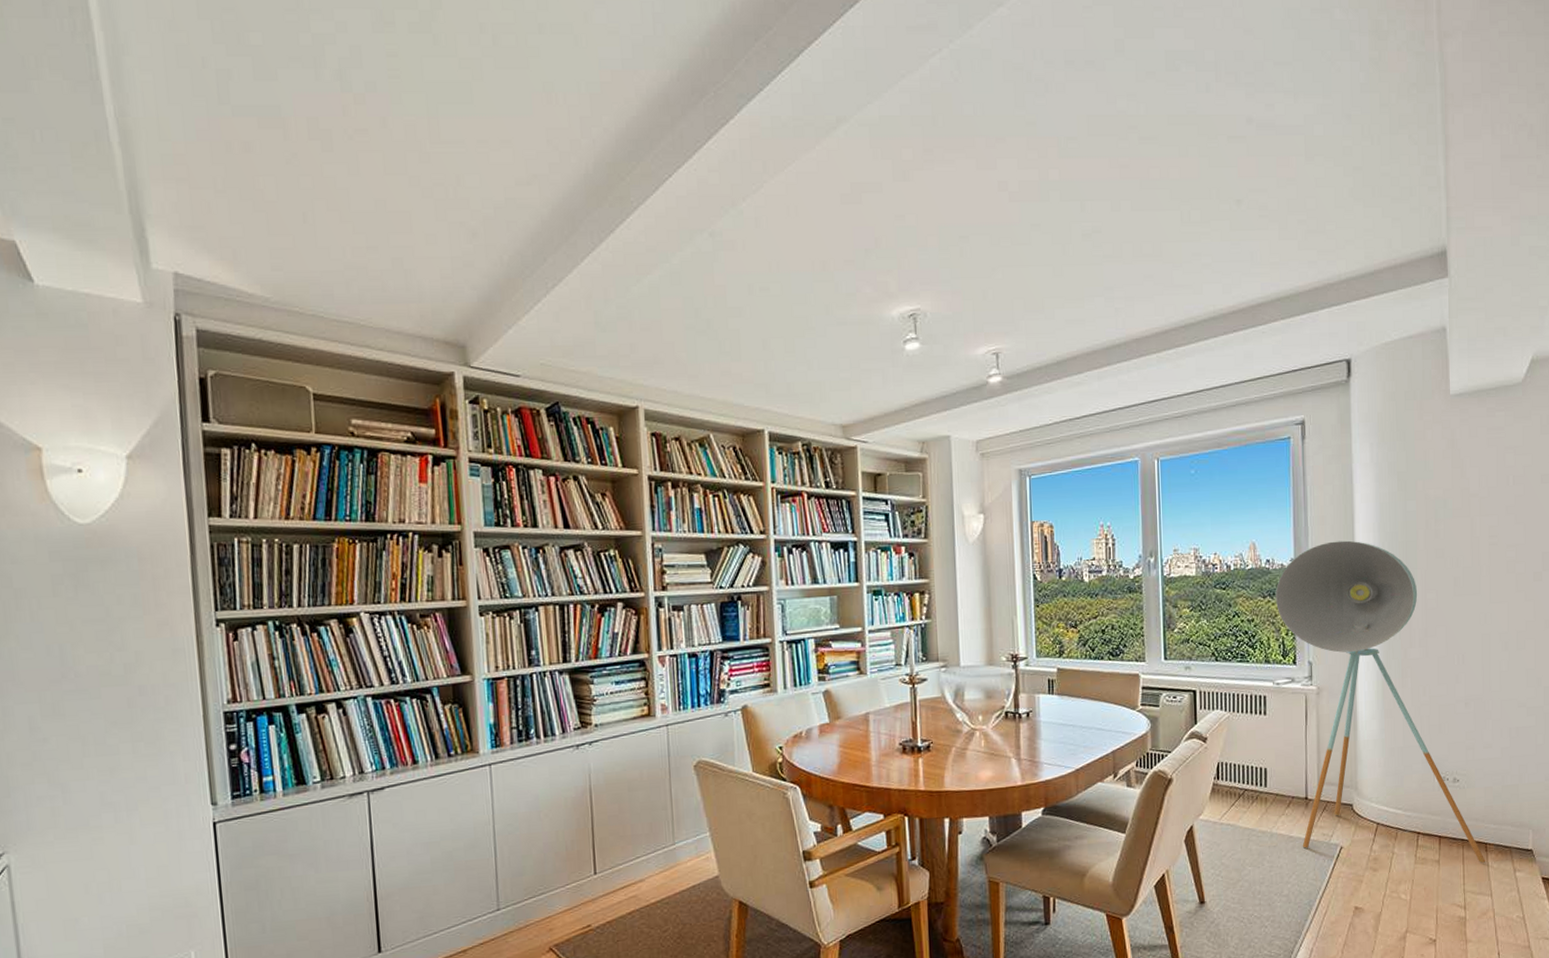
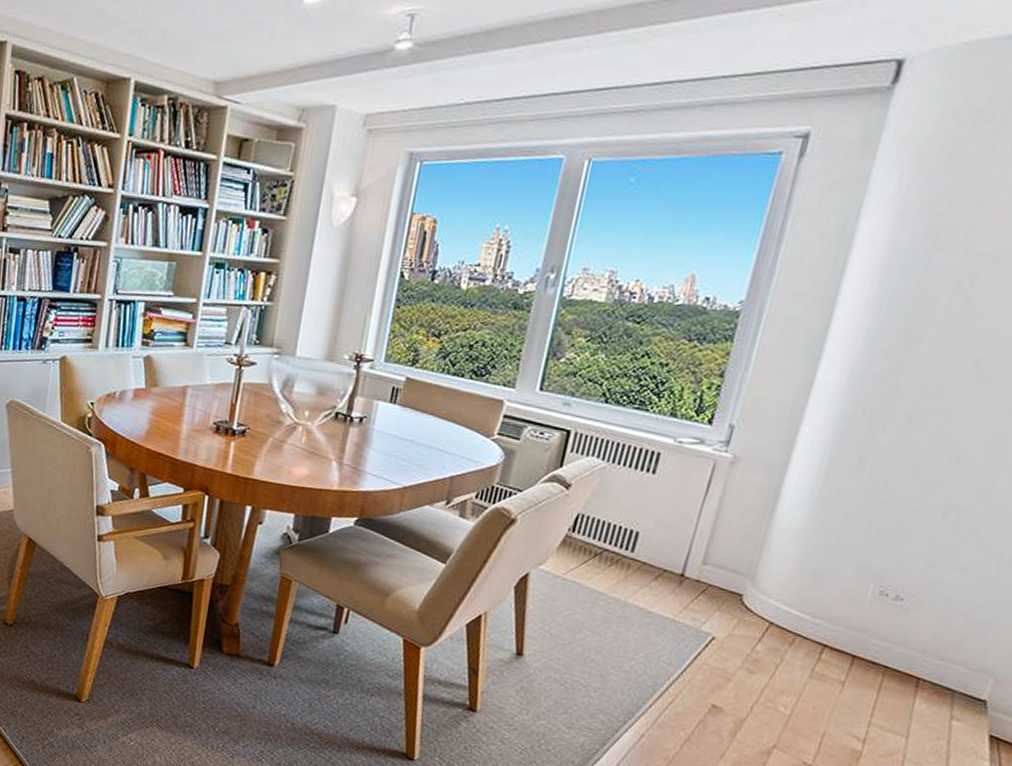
floor lamp: present [1276,540,1486,863] -> none [661,287,916,700]

